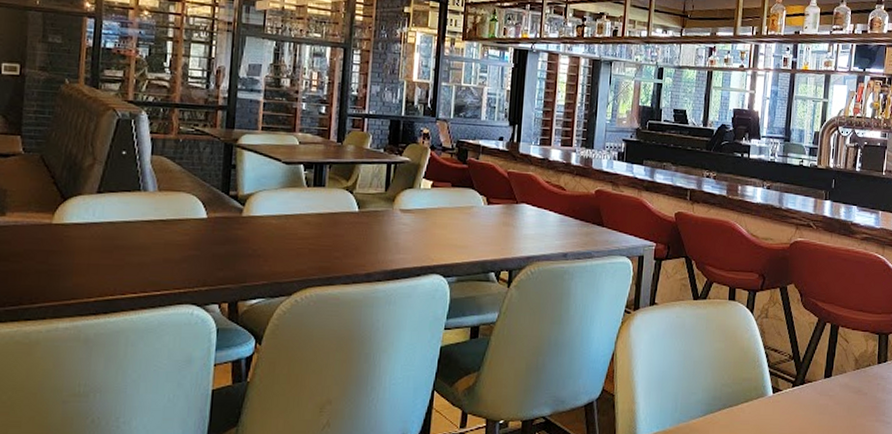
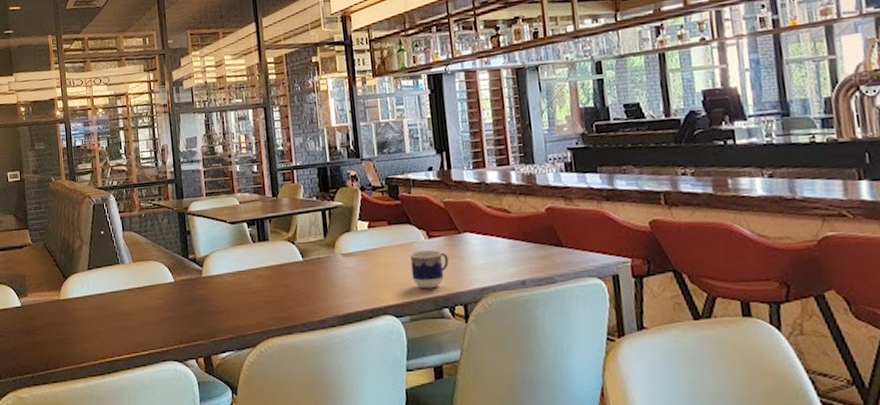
cup: none [466,215,503,253] -> present [410,250,449,289]

